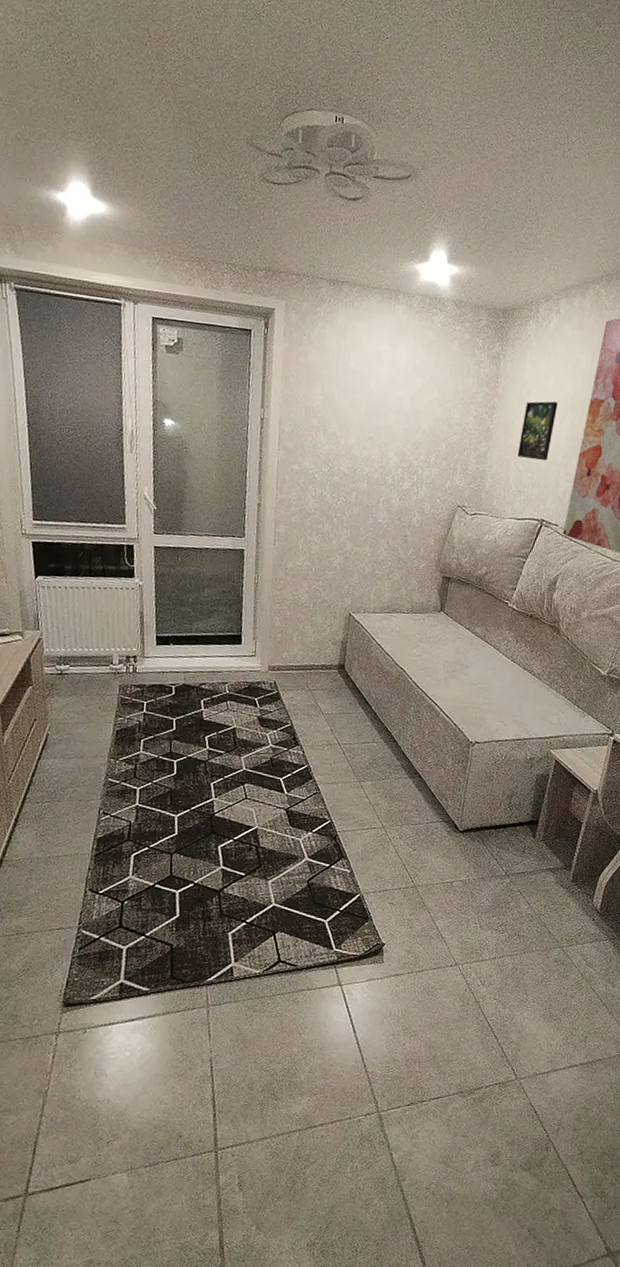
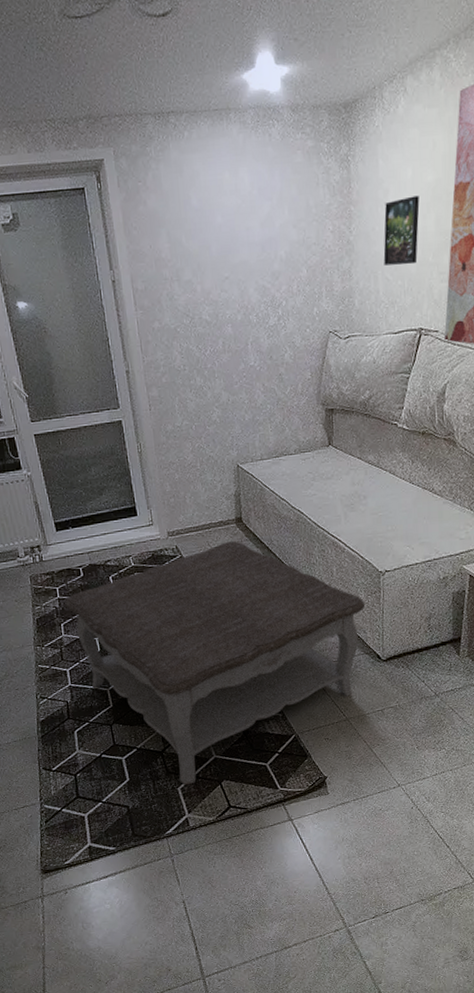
coffee table: none [149,686,452,931] -> present [65,541,366,785]

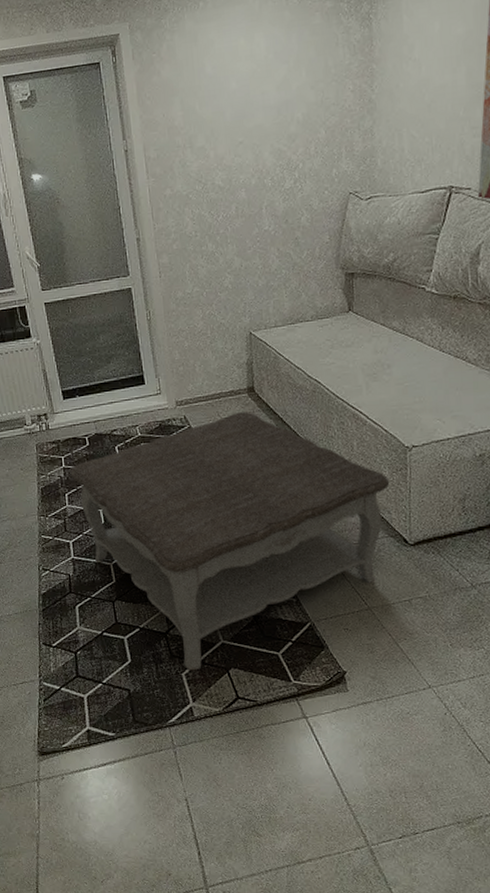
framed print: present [383,195,420,266] -> none [408,49,449,123]

